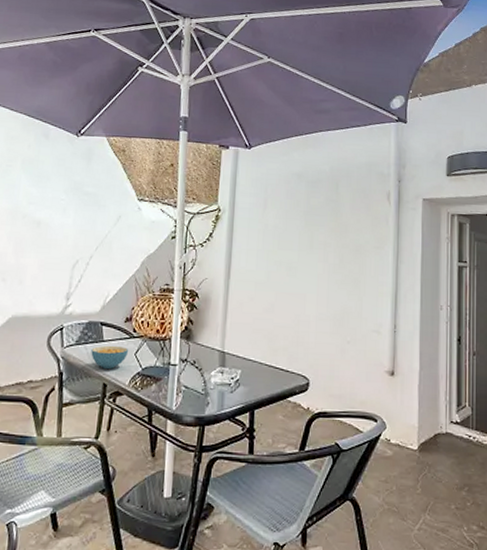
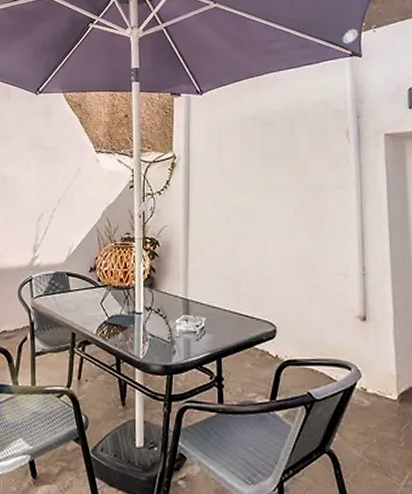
cereal bowl: present [91,345,128,369] -> none [59,295,94,318]

